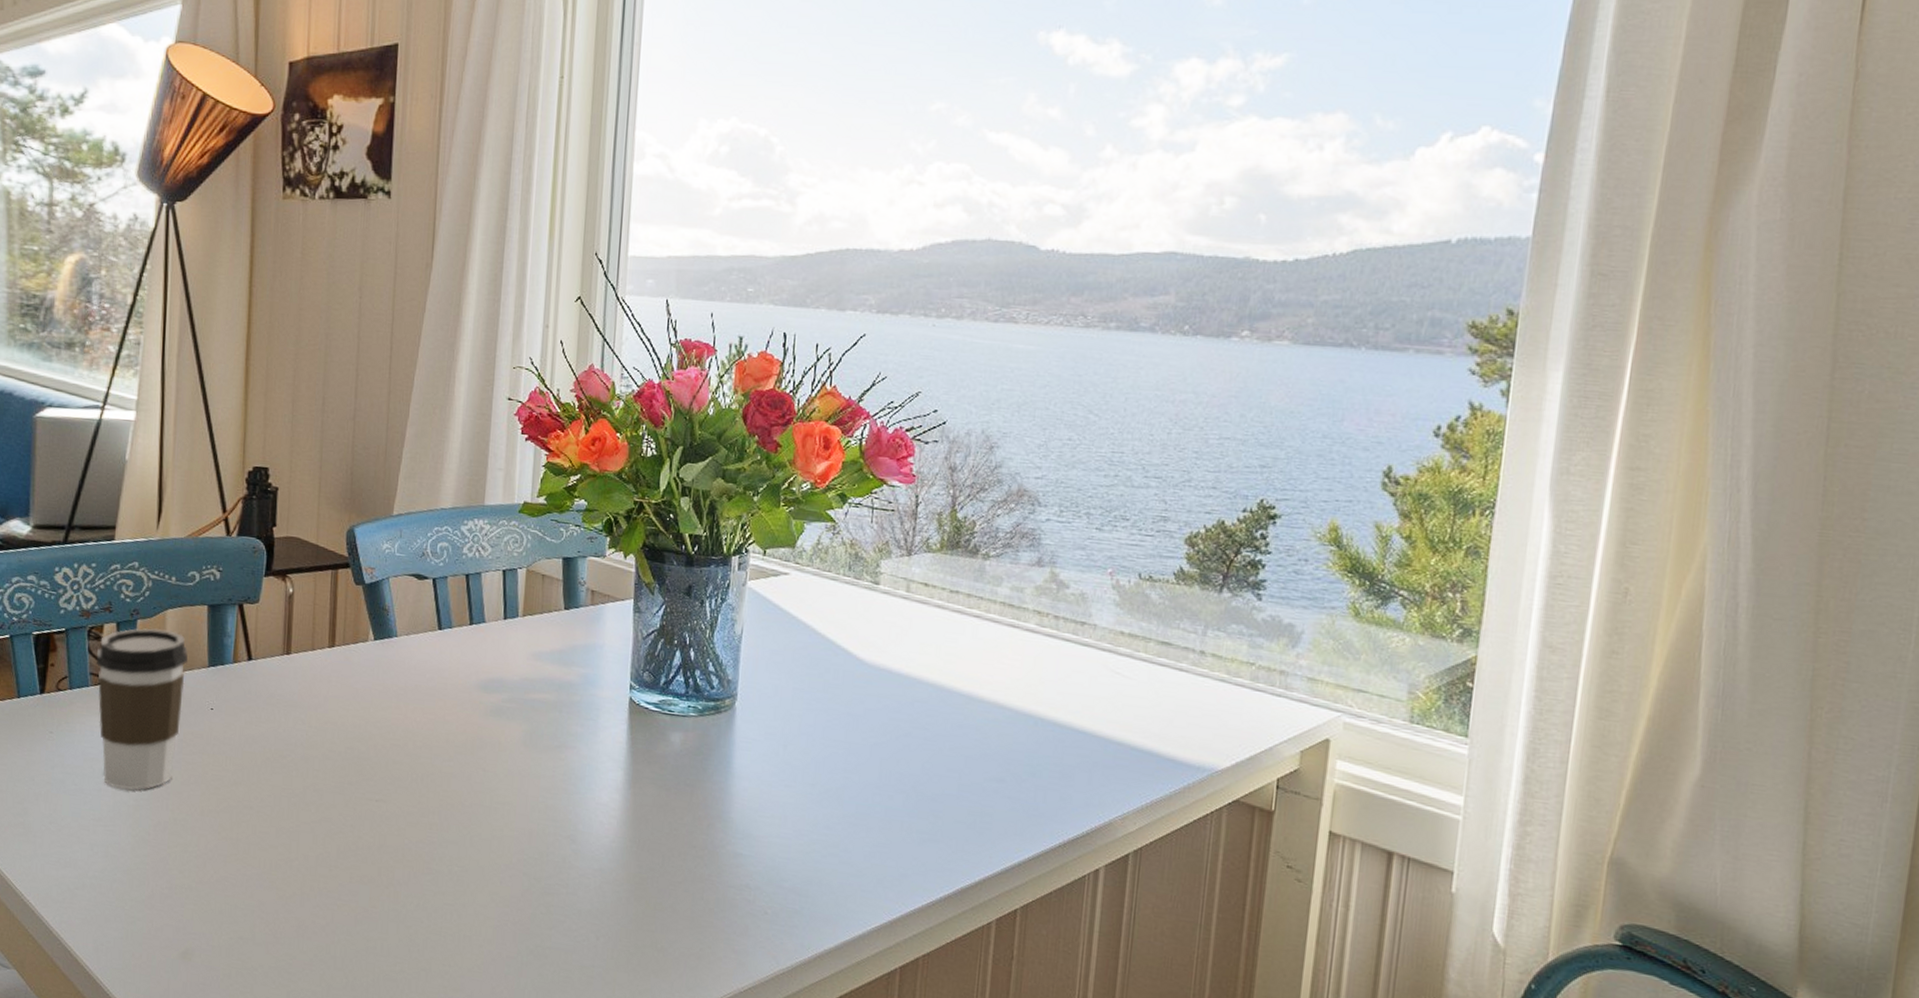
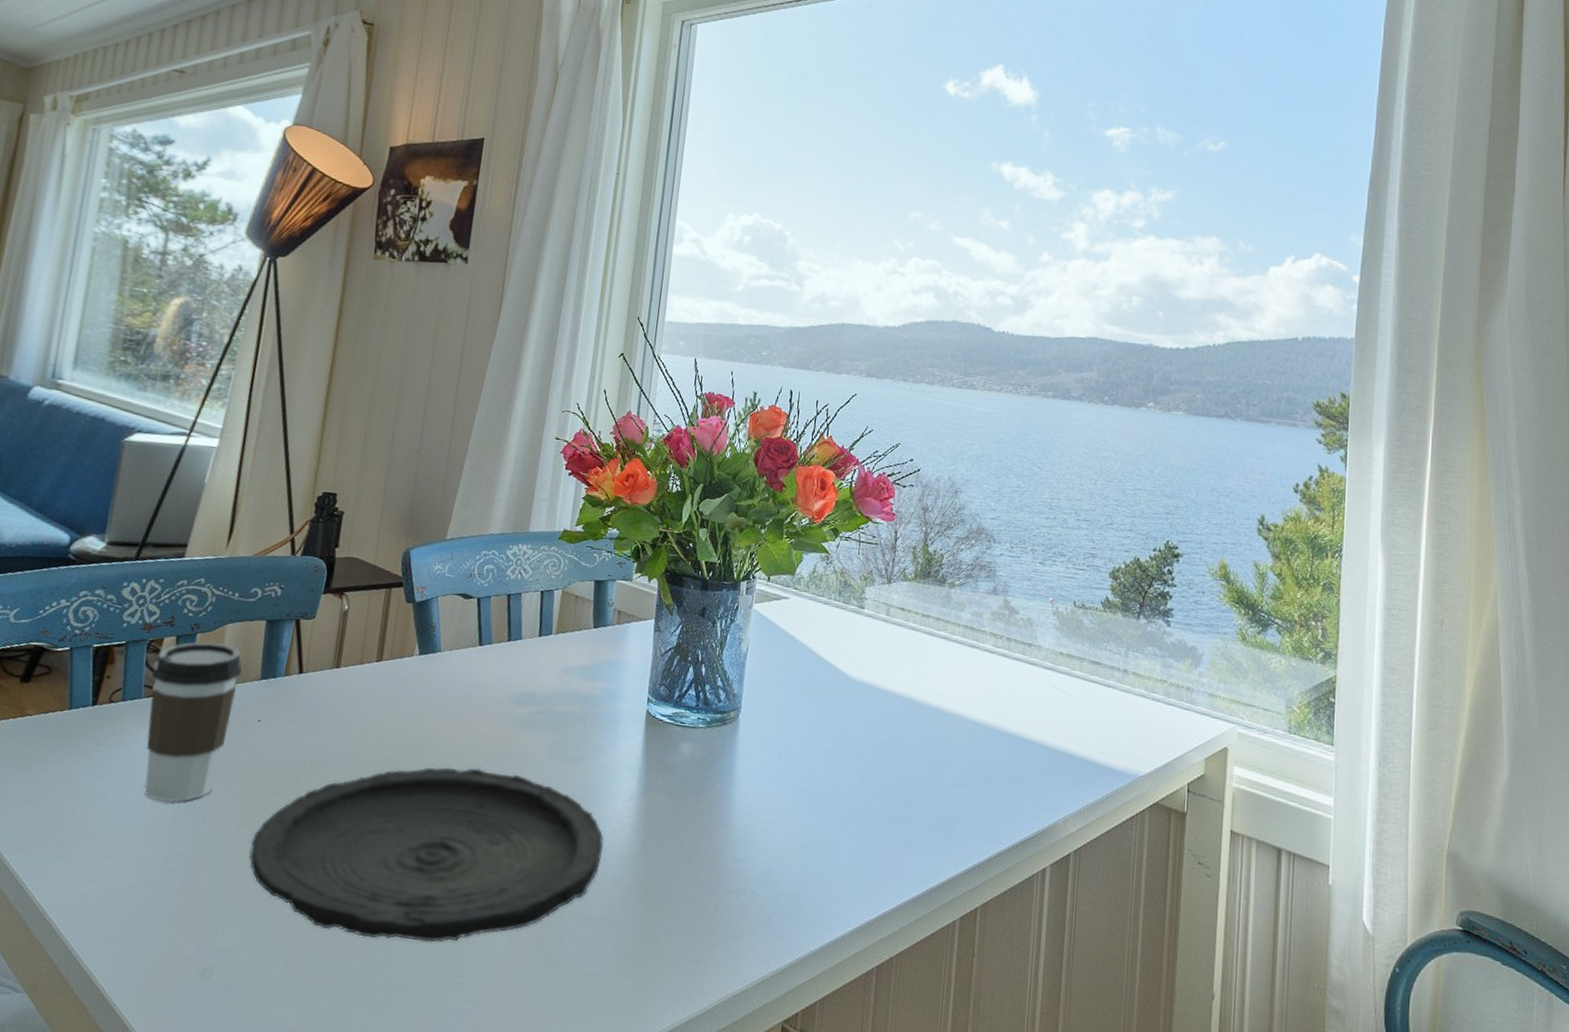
plate: none [216,756,590,932] -> present [249,767,604,943]

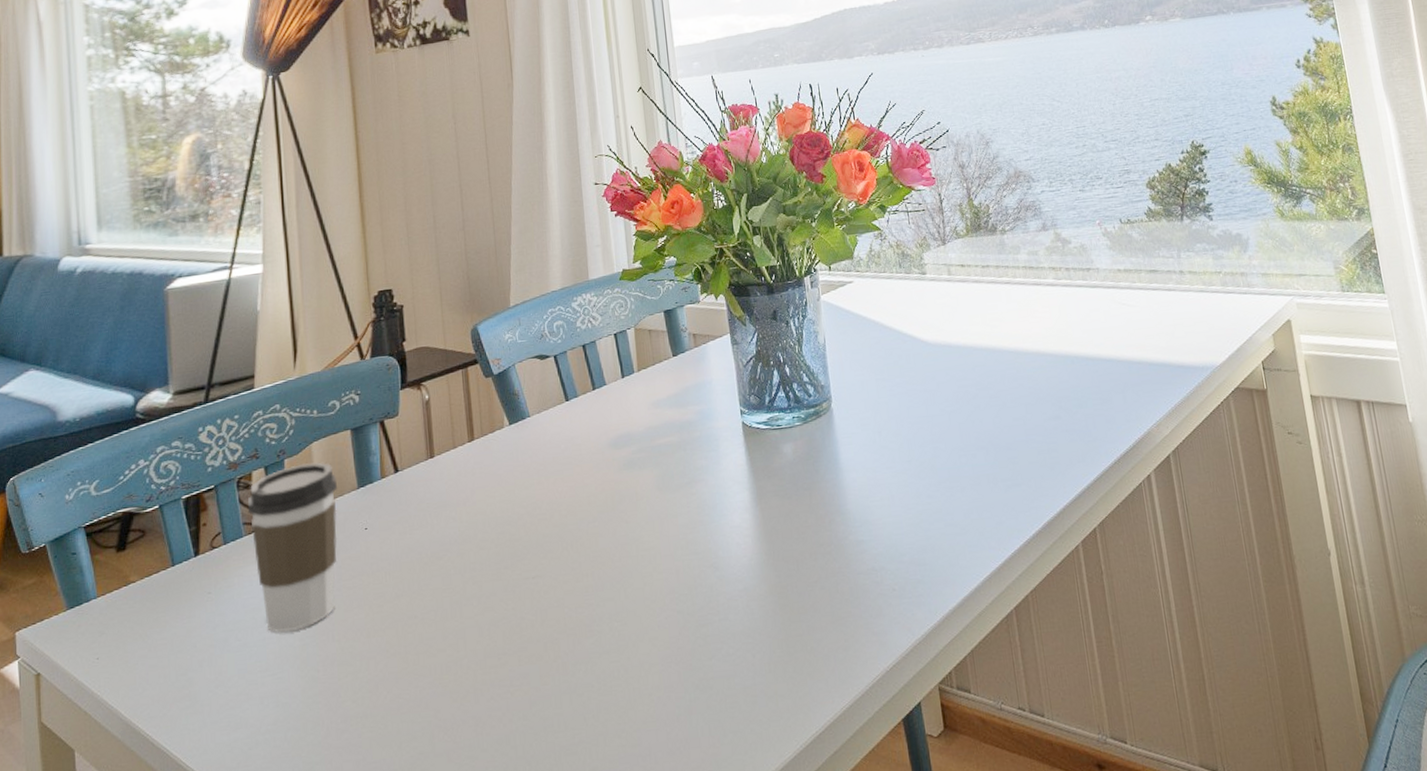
plate: present [249,767,604,943] -> none [385,515,731,714]

